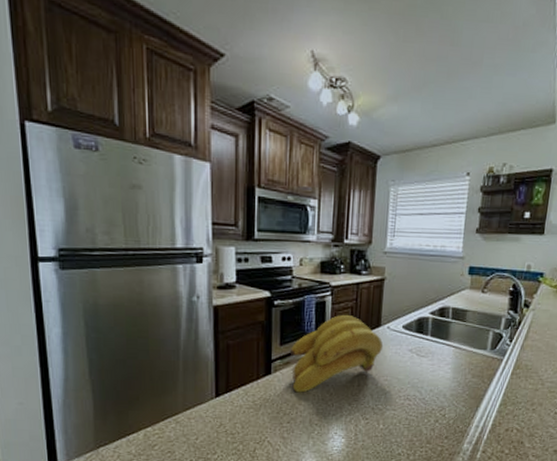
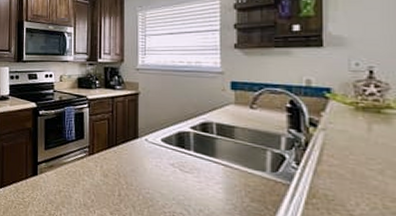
banana bunch: present [289,314,384,393] -> none [53,125,143,196]

